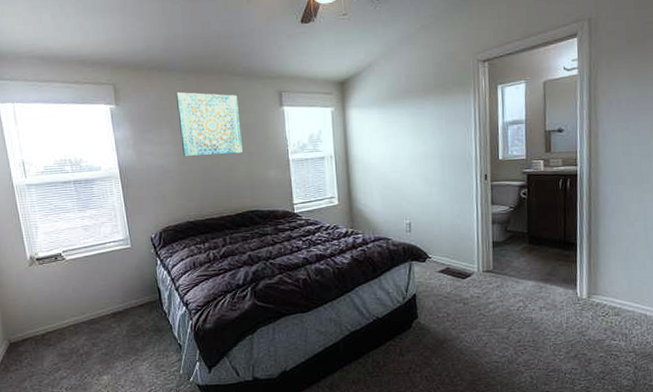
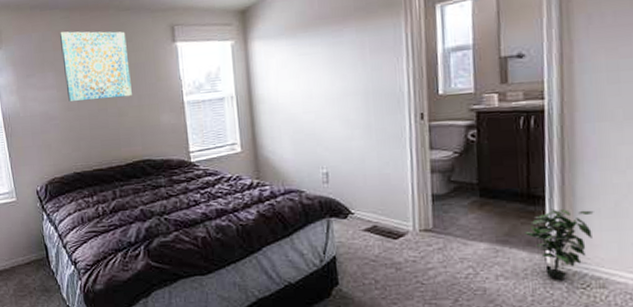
potted plant: none [562,253,612,310] -> present [525,208,594,280]

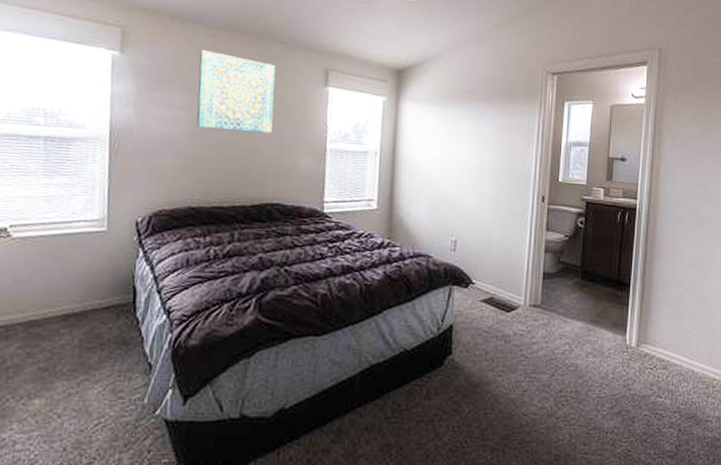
potted plant: present [525,208,594,280] -> none [612,295,664,360]

